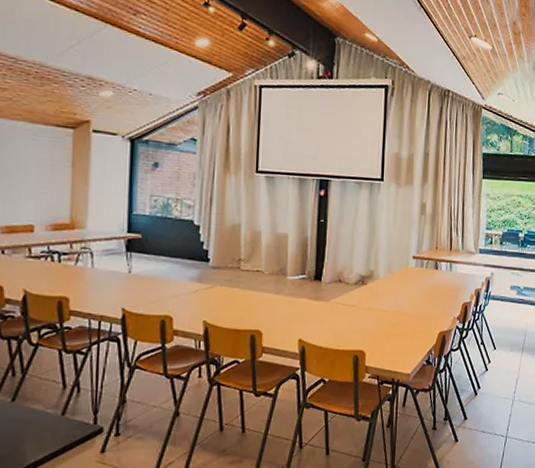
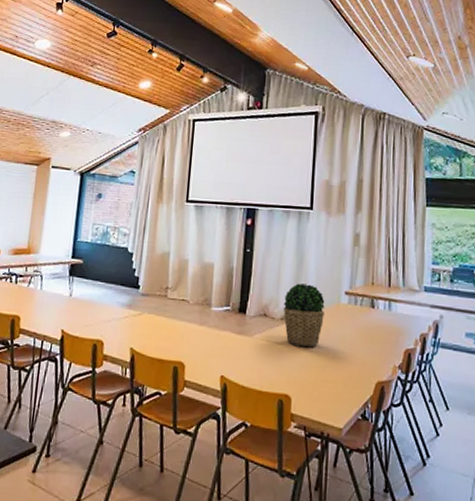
potted plant: none [357,250,395,307] -> present [283,283,325,347]

